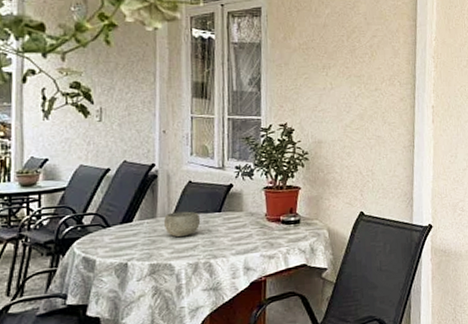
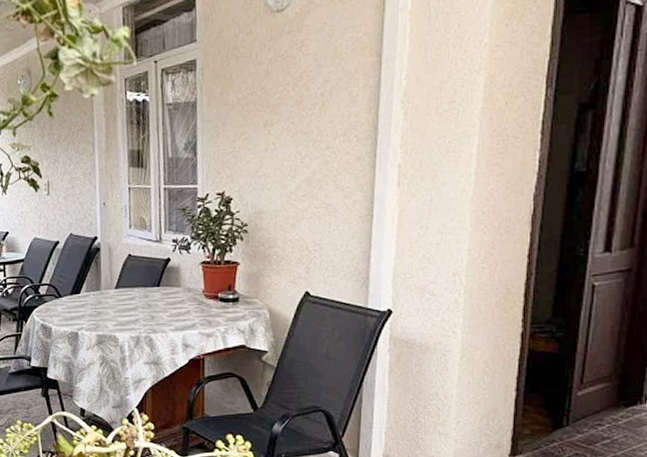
bowl: present [163,211,201,238] -> none [107,285,141,311]

